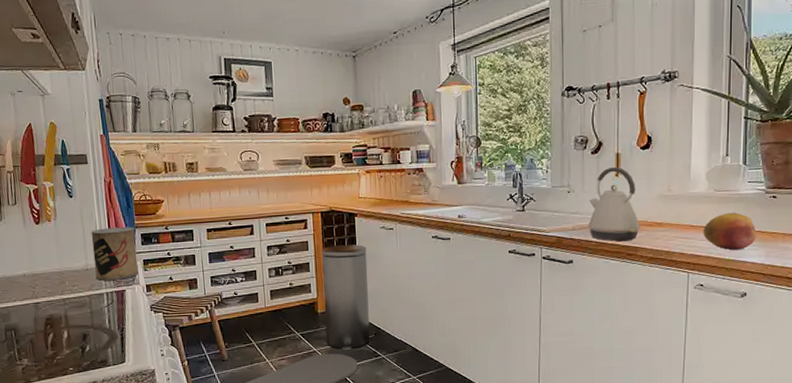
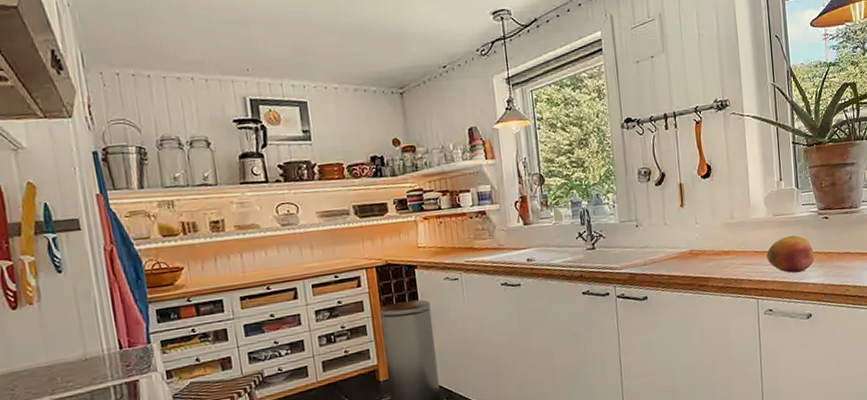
tin can: present [91,227,139,281] -> none [89,302,156,372]
kettle: present [587,166,640,242] -> none [658,197,709,274]

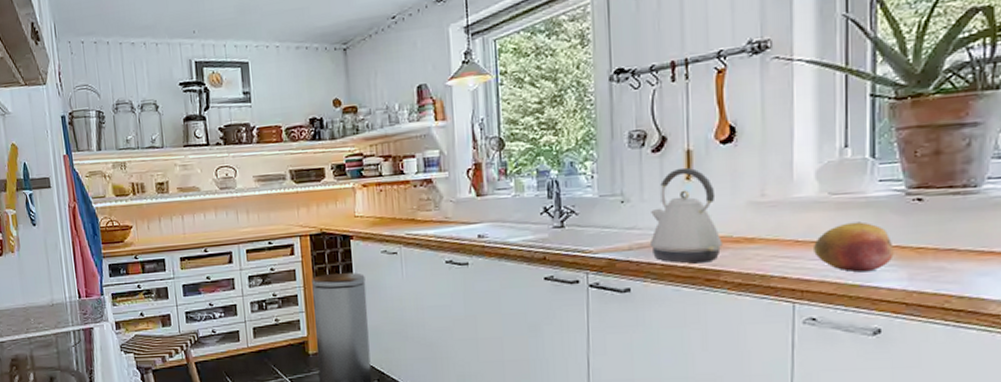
kettle: none [658,197,709,274] -> present [649,167,723,264]

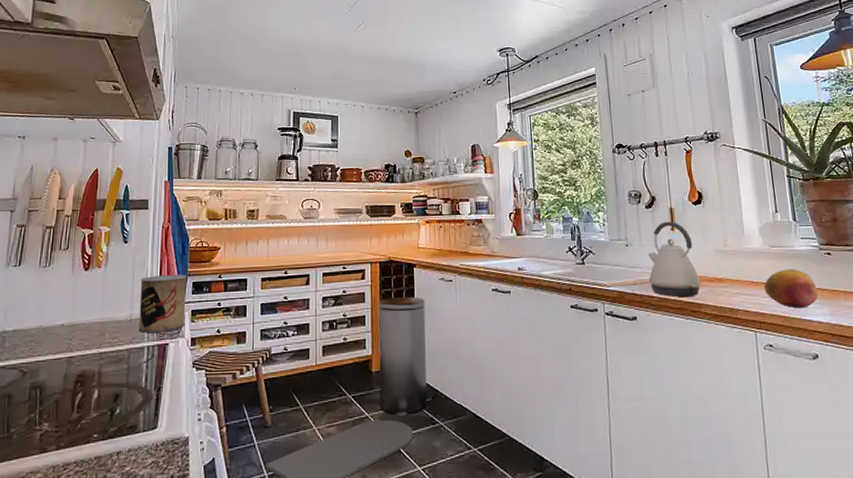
tin can: none [55,257,107,317] -> present [139,275,186,333]

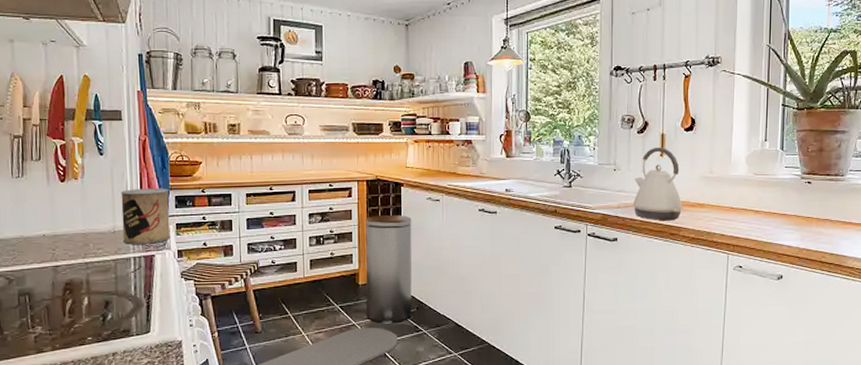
fruit: present [764,269,818,308] -> none [742,196,792,233]

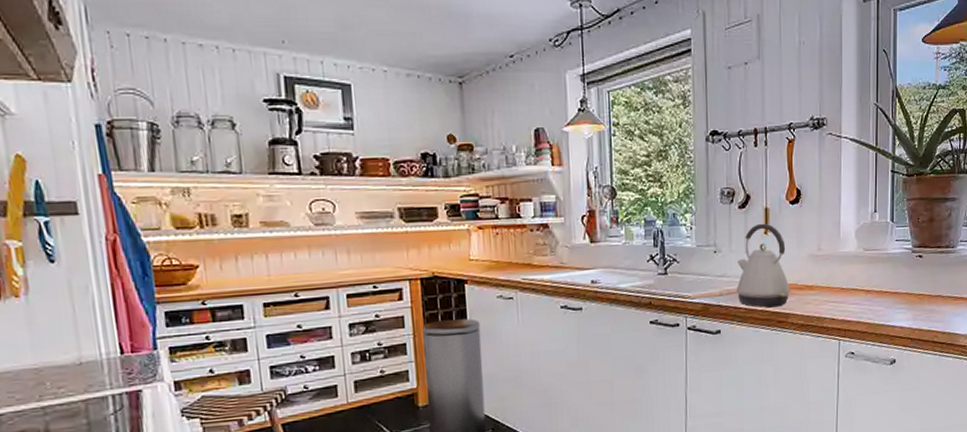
tin can: present [121,188,170,244] -> none [85,302,162,379]

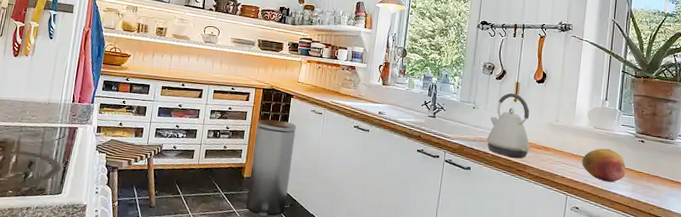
fruit: none [853,273,904,314] -> present [582,148,626,182]

